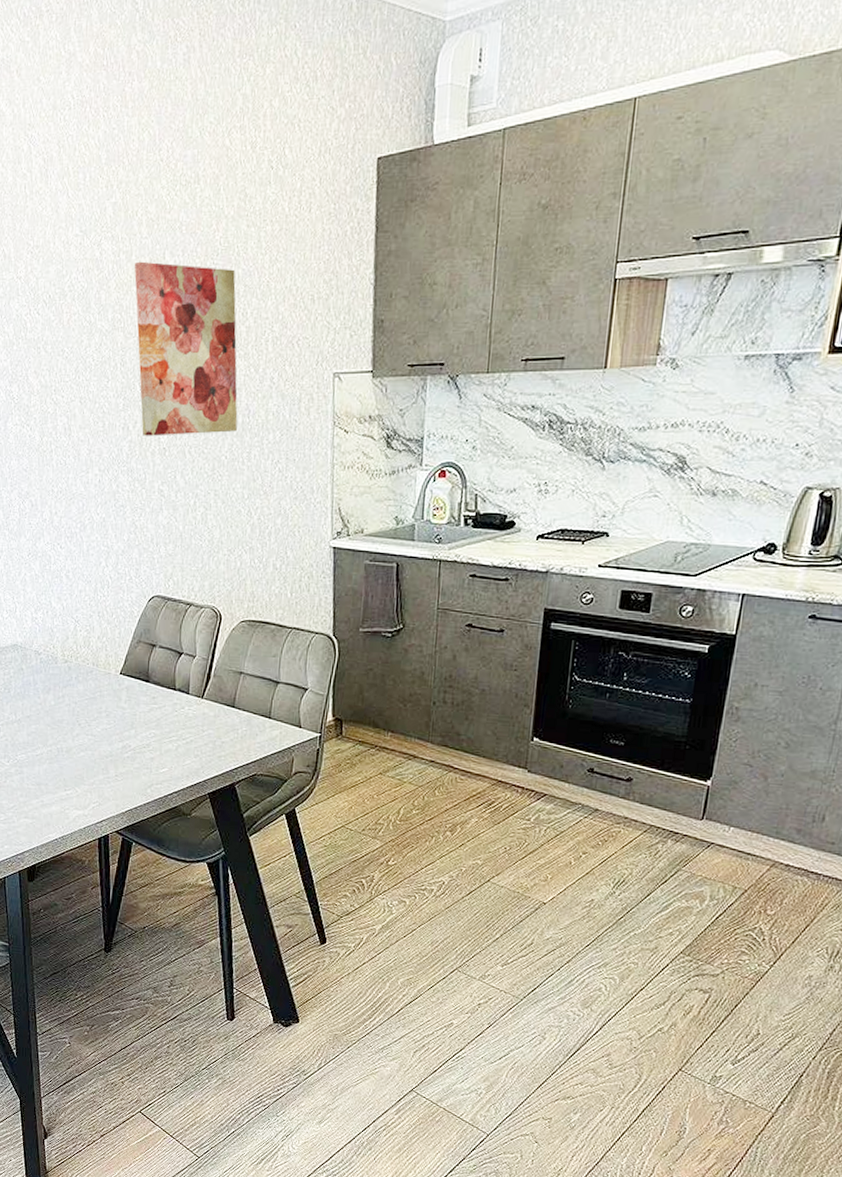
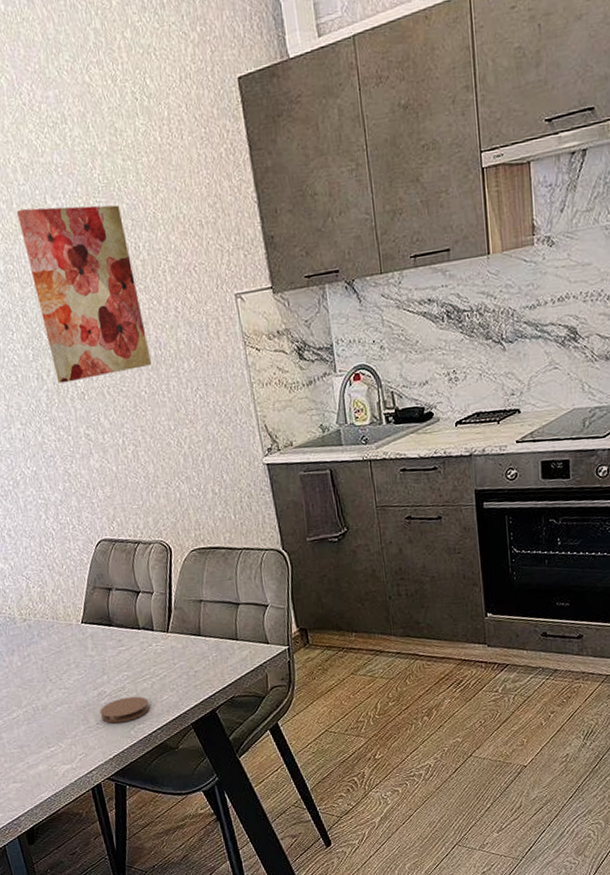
coaster: none [121,754,170,780] -> present [99,696,150,724]

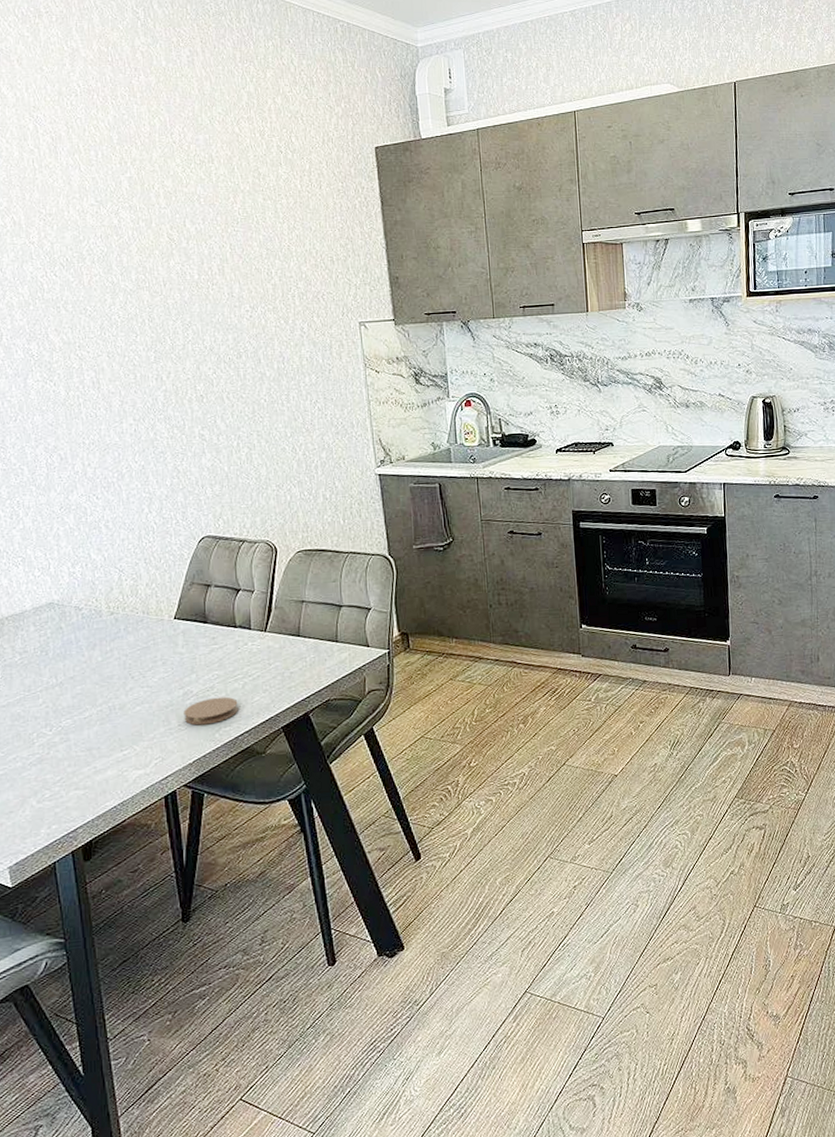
wall art: present [17,204,151,384] -> none [156,228,273,385]

